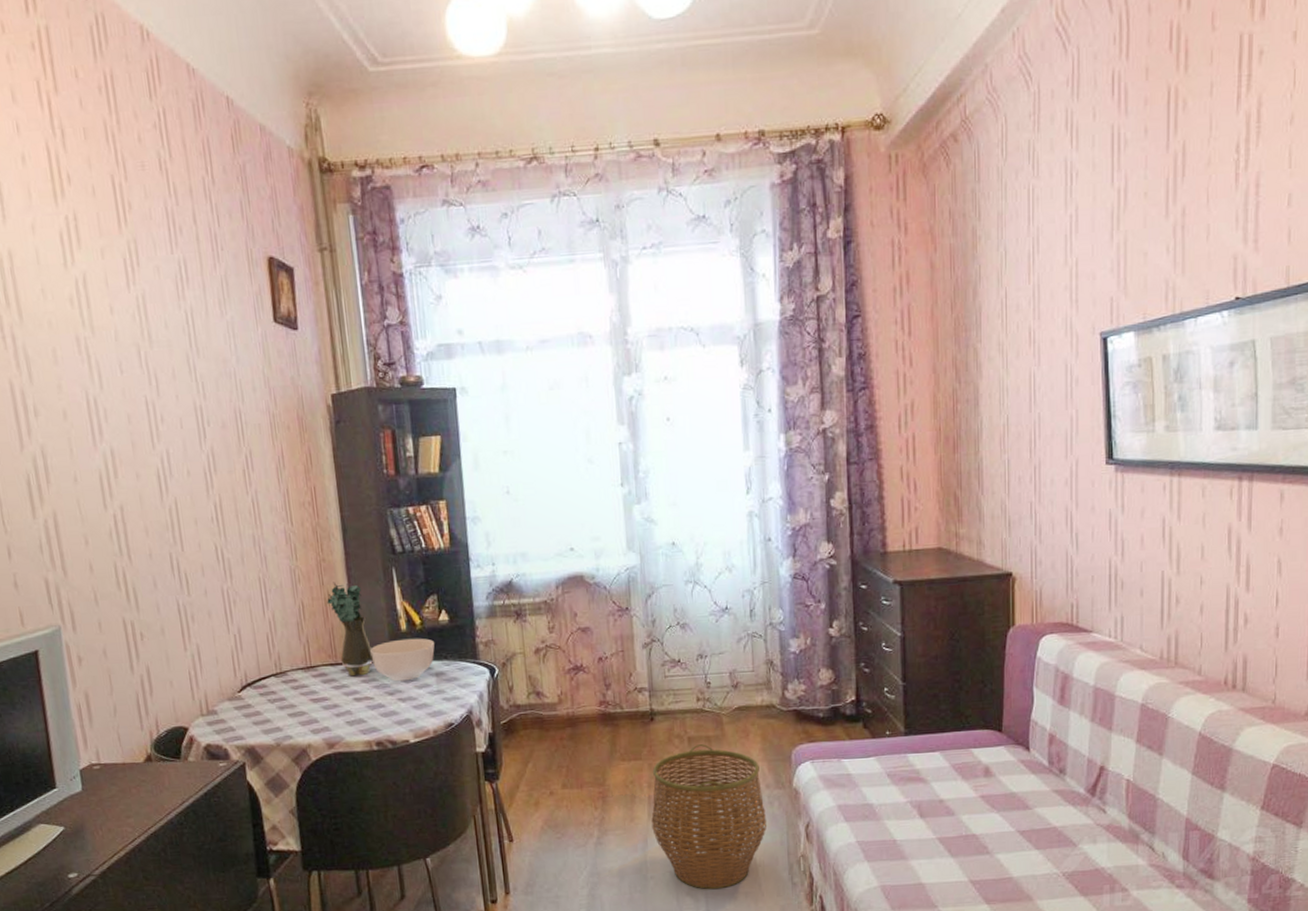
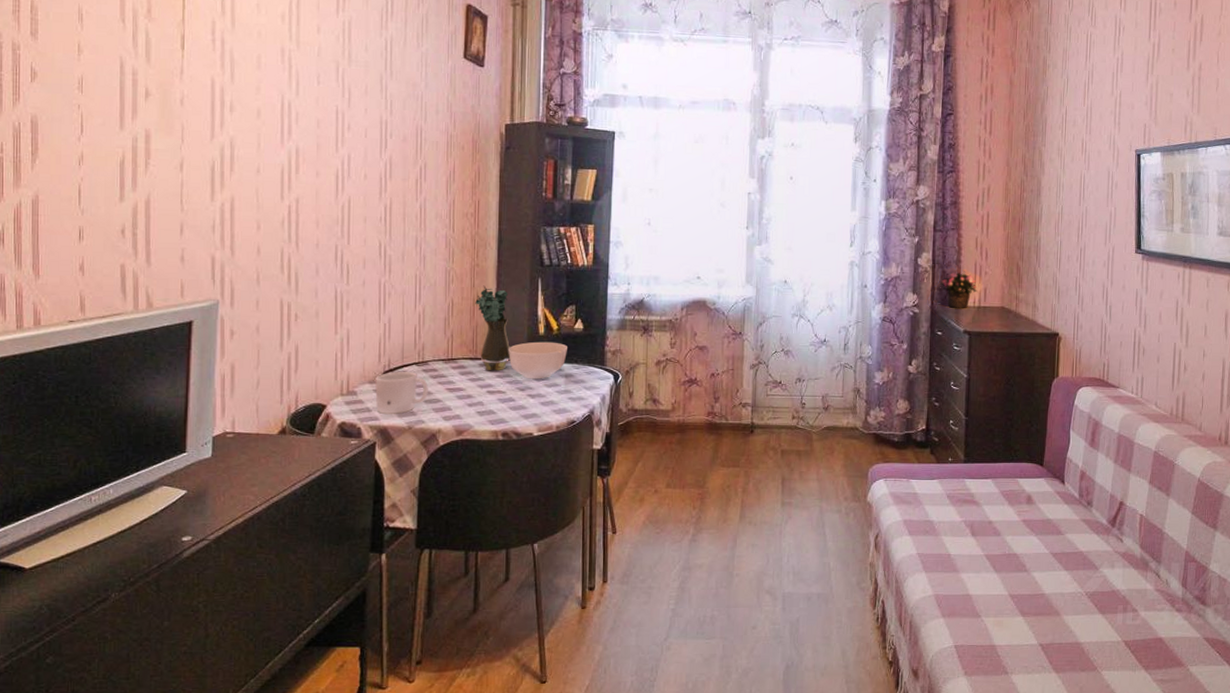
mug: none [234,685,292,733] -> present [375,372,428,415]
basket: present [651,744,766,890] -> none [742,457,842,589]
potted flower: none [860,509,907,556] -> present [940,271,978,309]

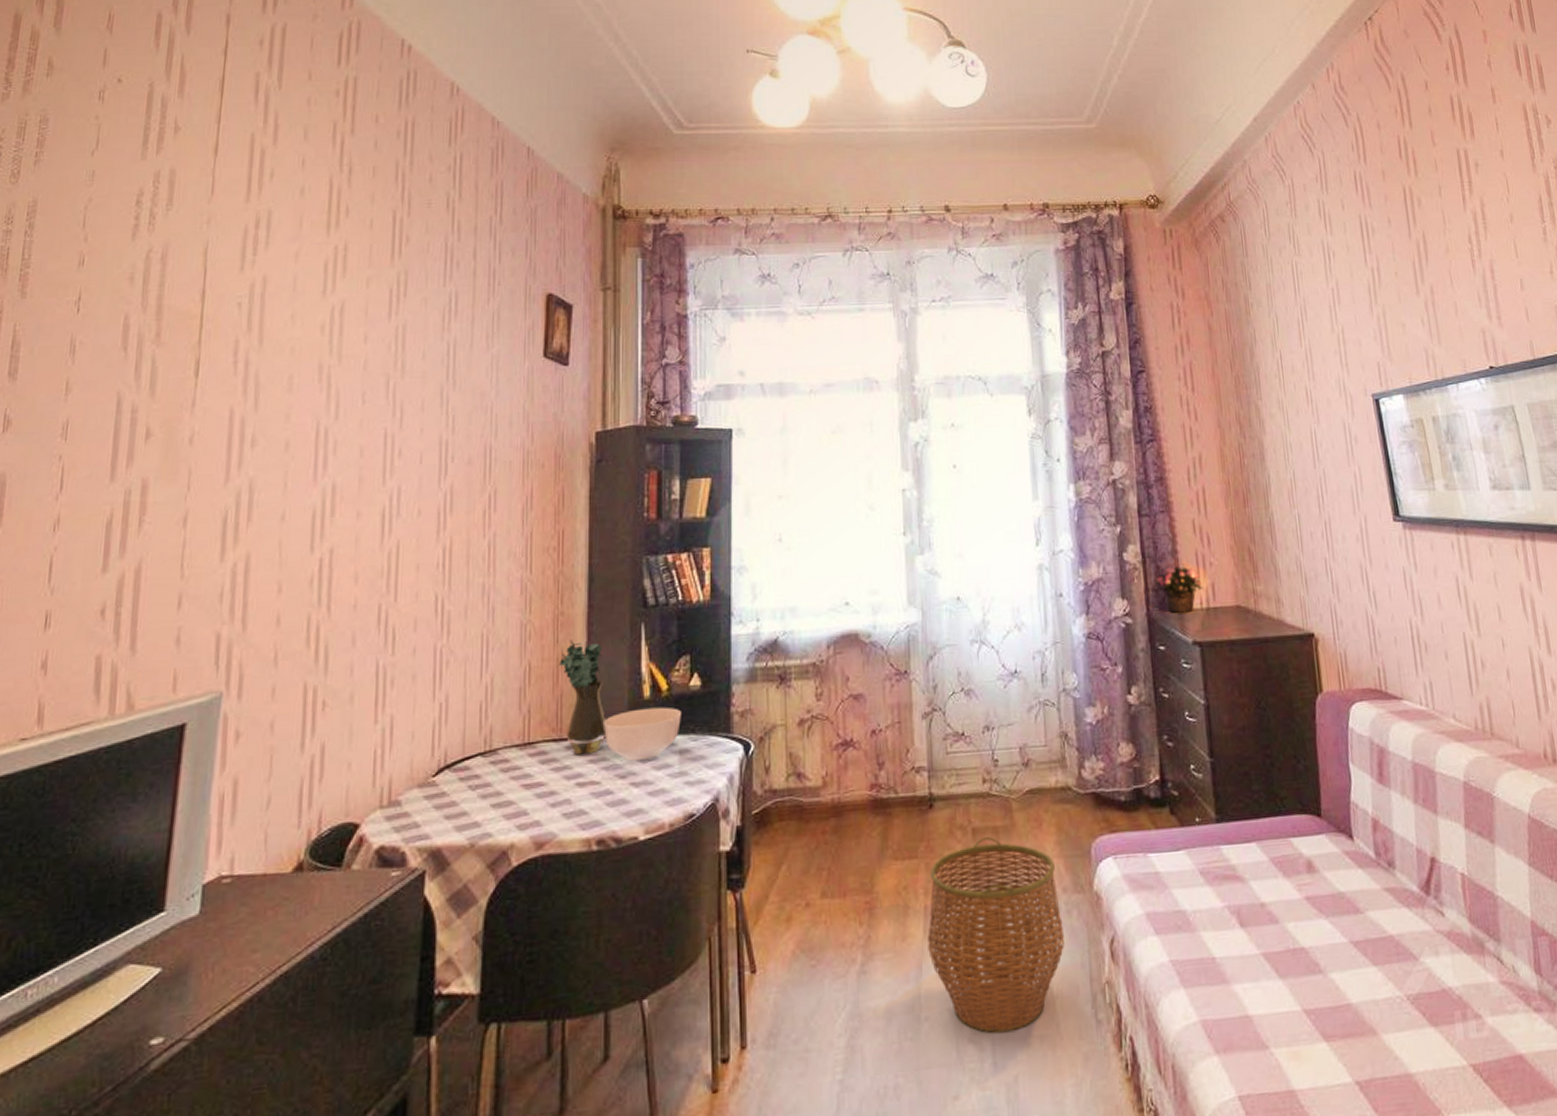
mug: present [375,372,428,415] -> none [426,766,497,830]
basket: none [742,457,842,589] -> present [927,837,1064,1033]

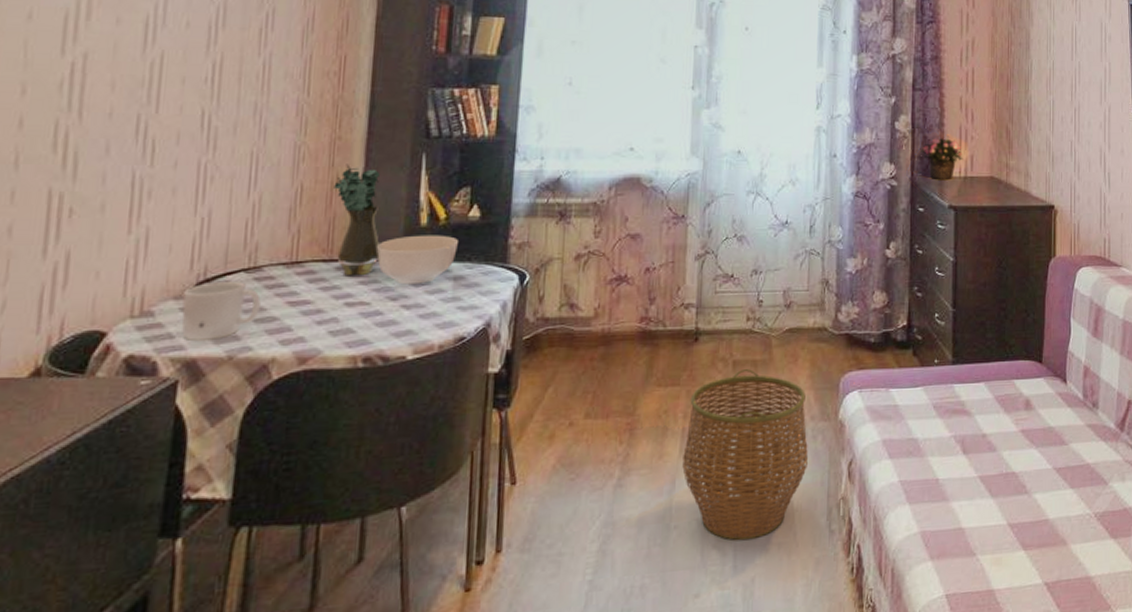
mug: none [426,766,497,830] -> present [181,282,261,342]

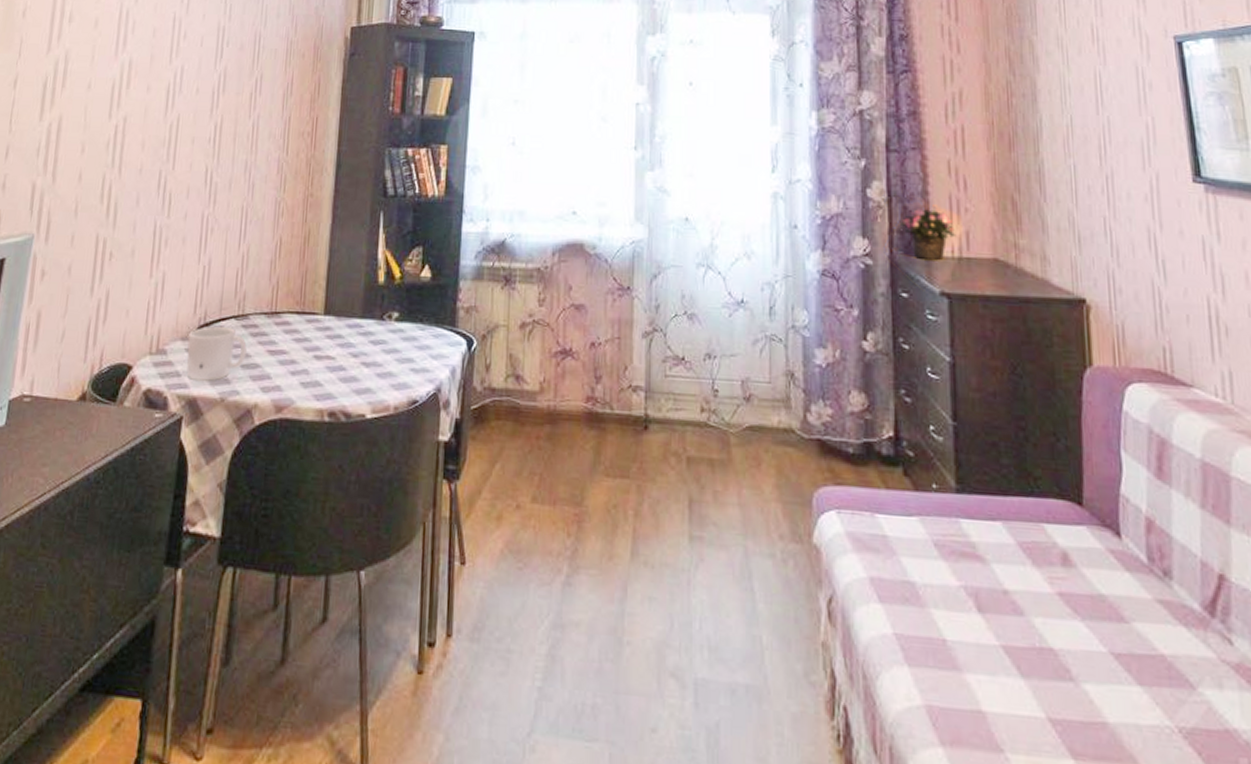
vase: present [334,164,380,276] -> none [306,220,344,330]
bowl: present [376,235,458,285] -> none [341,292,411,343]
basket: present [682,369,808,540] -> none [634,468,777,674]

